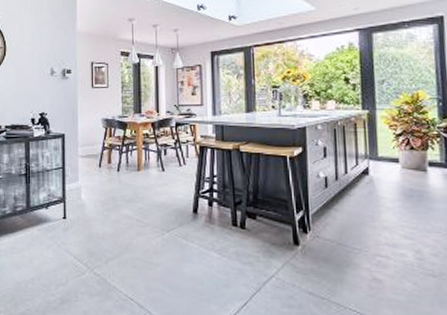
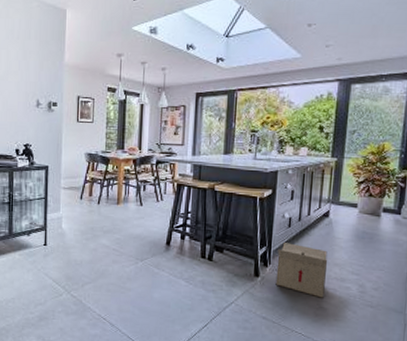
cardboard box: none [317,205,376,268] -> present [275,243,328,298]

